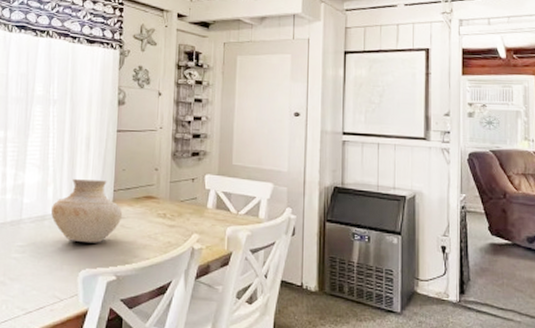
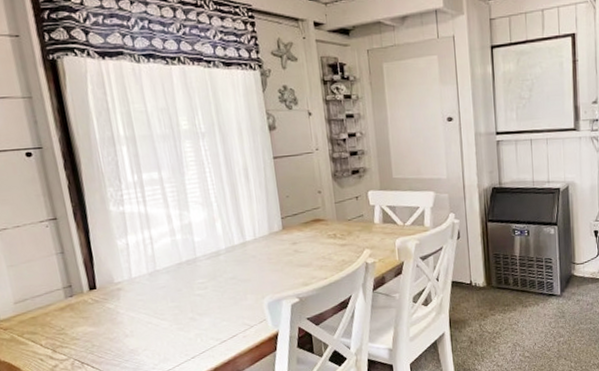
vase: present [51,179,123,243] -> none [224,209,295,272]

